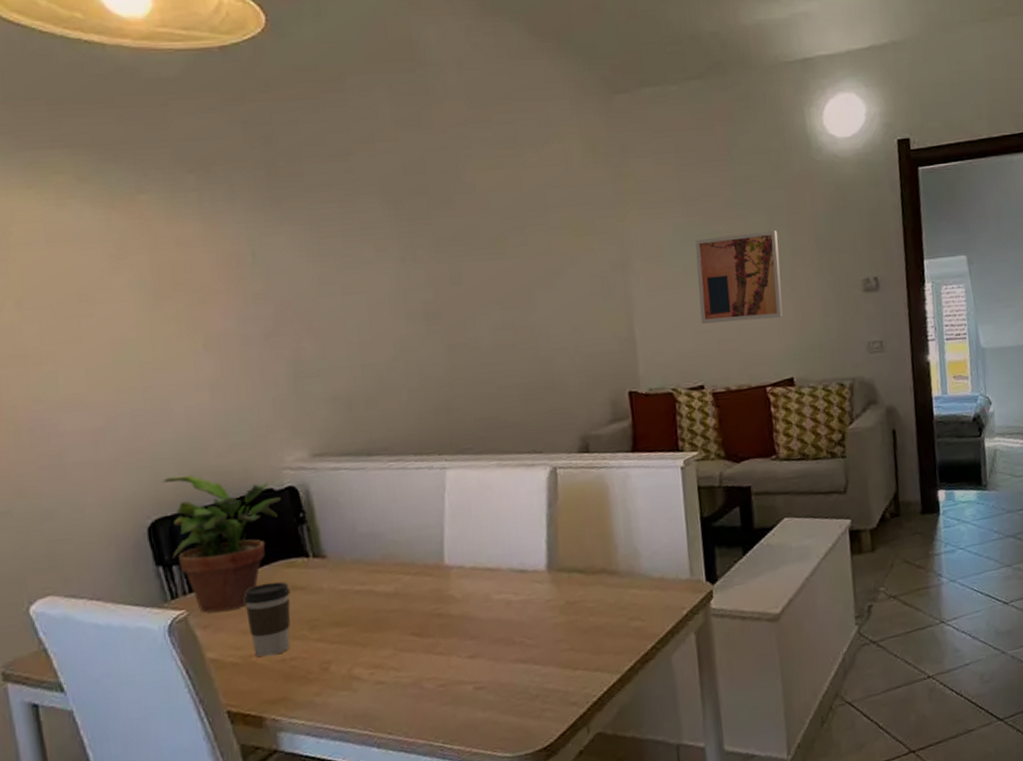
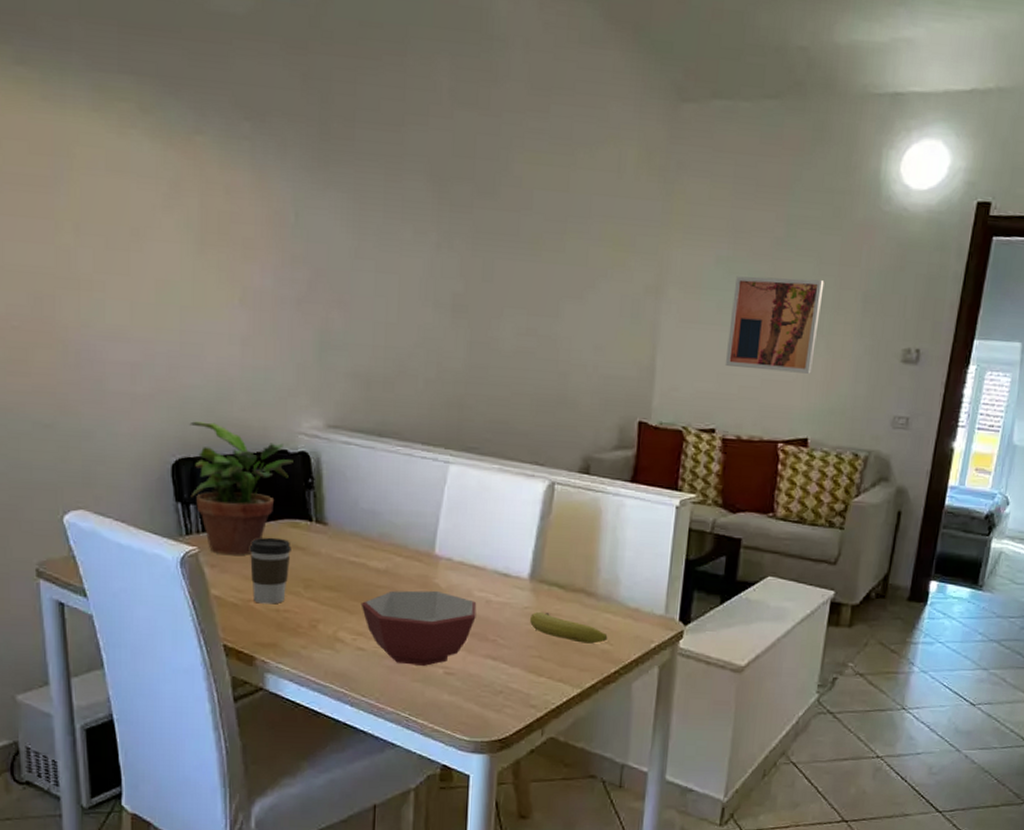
bowl: none [373,602,499,689] -> present [361,590,477,666]
fruit: none [555,601,638,626] -> present [530,611,608,644]

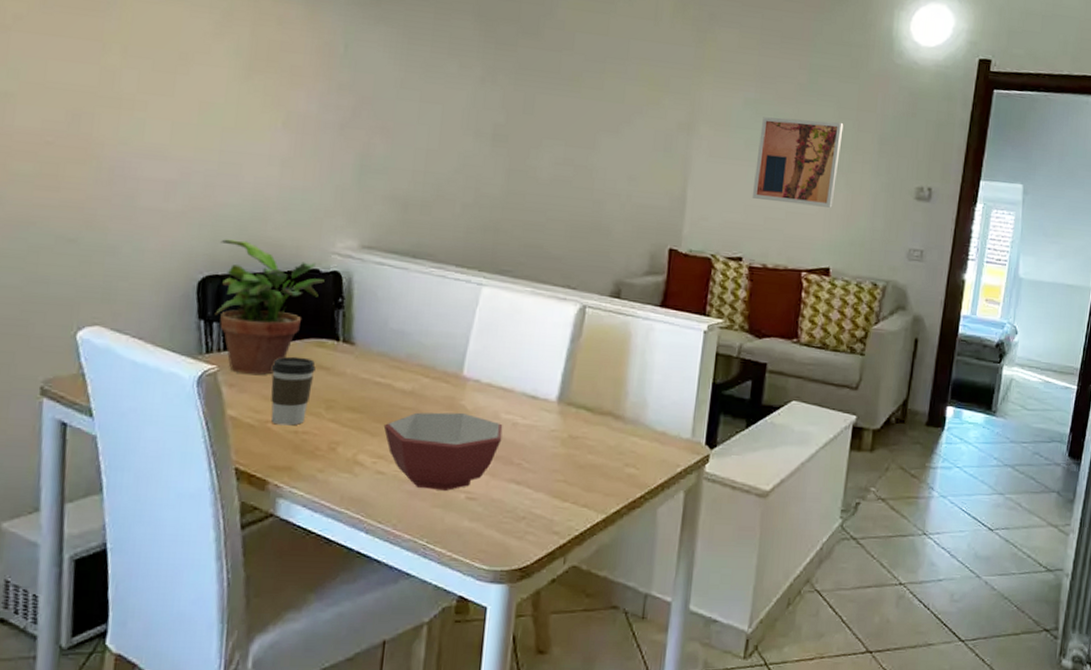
fruit: present [530,611,608,644] -> none [556,434,634,468]

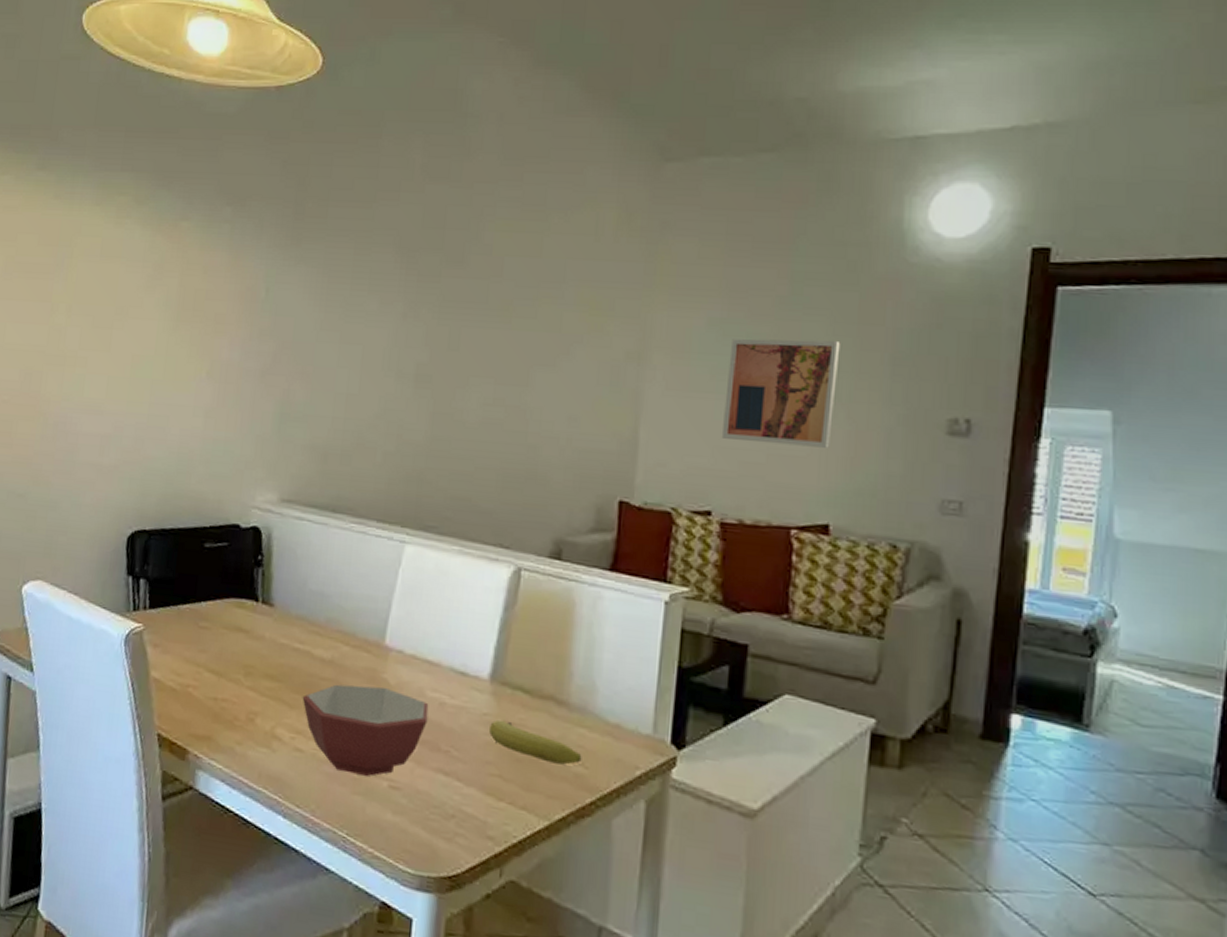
potted plant: present [214,239,325,375] -> none [141,493,245,636]
coffee cup: present [271,356,316,426] -> none [192,617,235,692]
fruit: none [556,434,634,468] -> present [489,720,582,765]

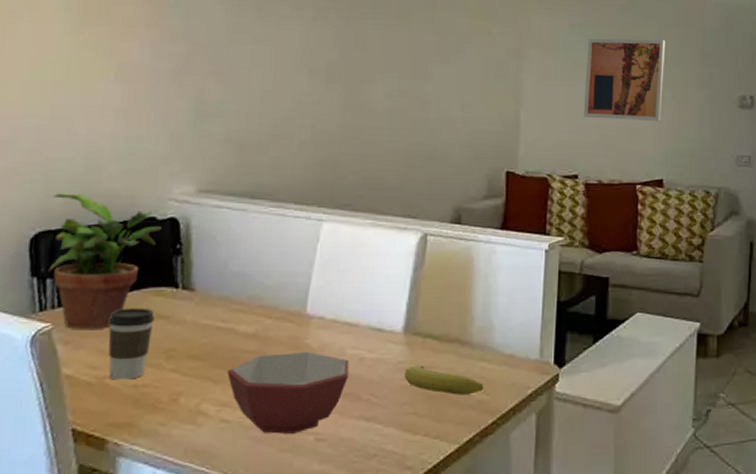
potted plant: none [141,493,245,636] -> present [48,193,162,329]
coffee cup: none [192,617,235,692] -> present [108,307,155,380]

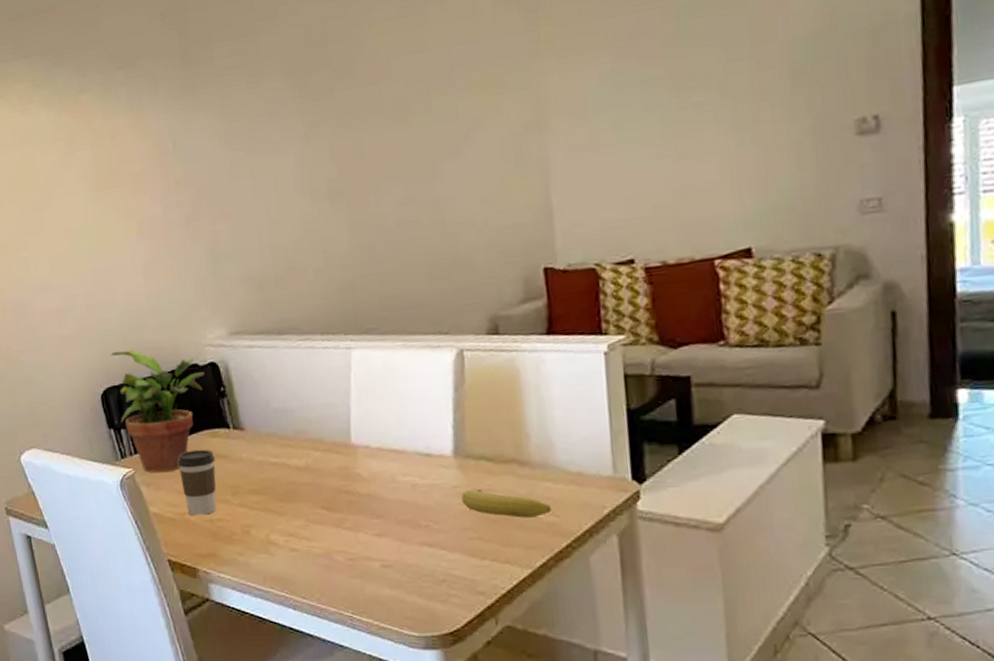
bowl: present [226,351,350,434] -> none [287,480,405,561]
wall art: present [583,38,666,121] -> none [626,66,740,188]

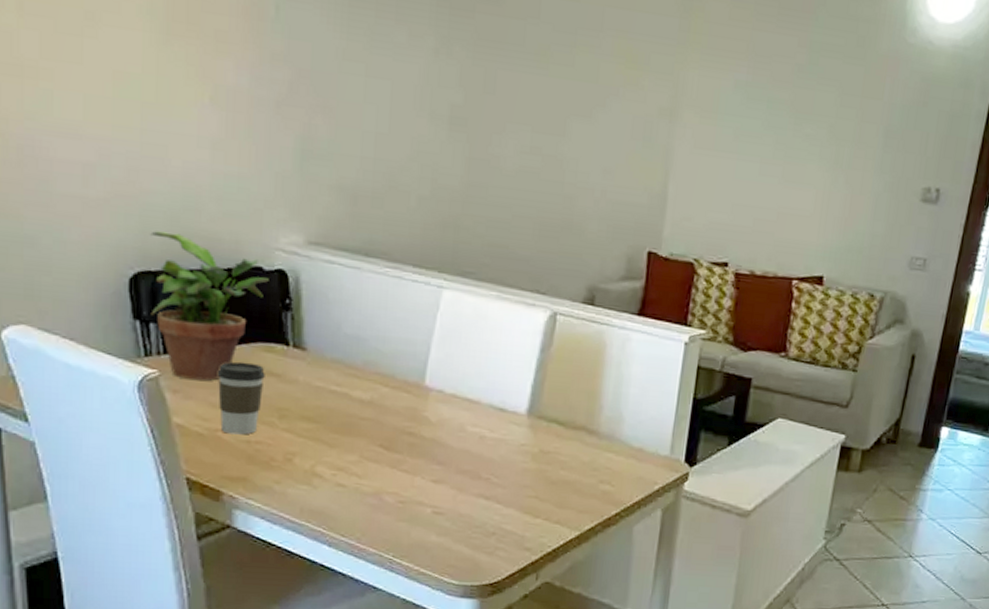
fruit: present [461,489,552,518] -> none [527,449,609,484]

